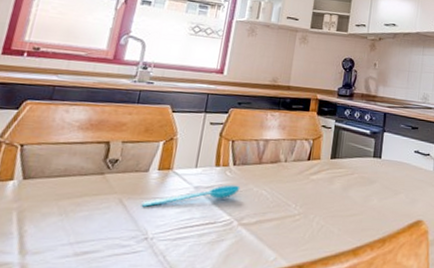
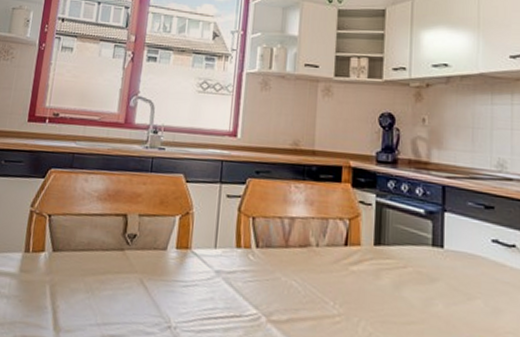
spoon: present [141,185,241,207] -> none [162,271,266,291]

